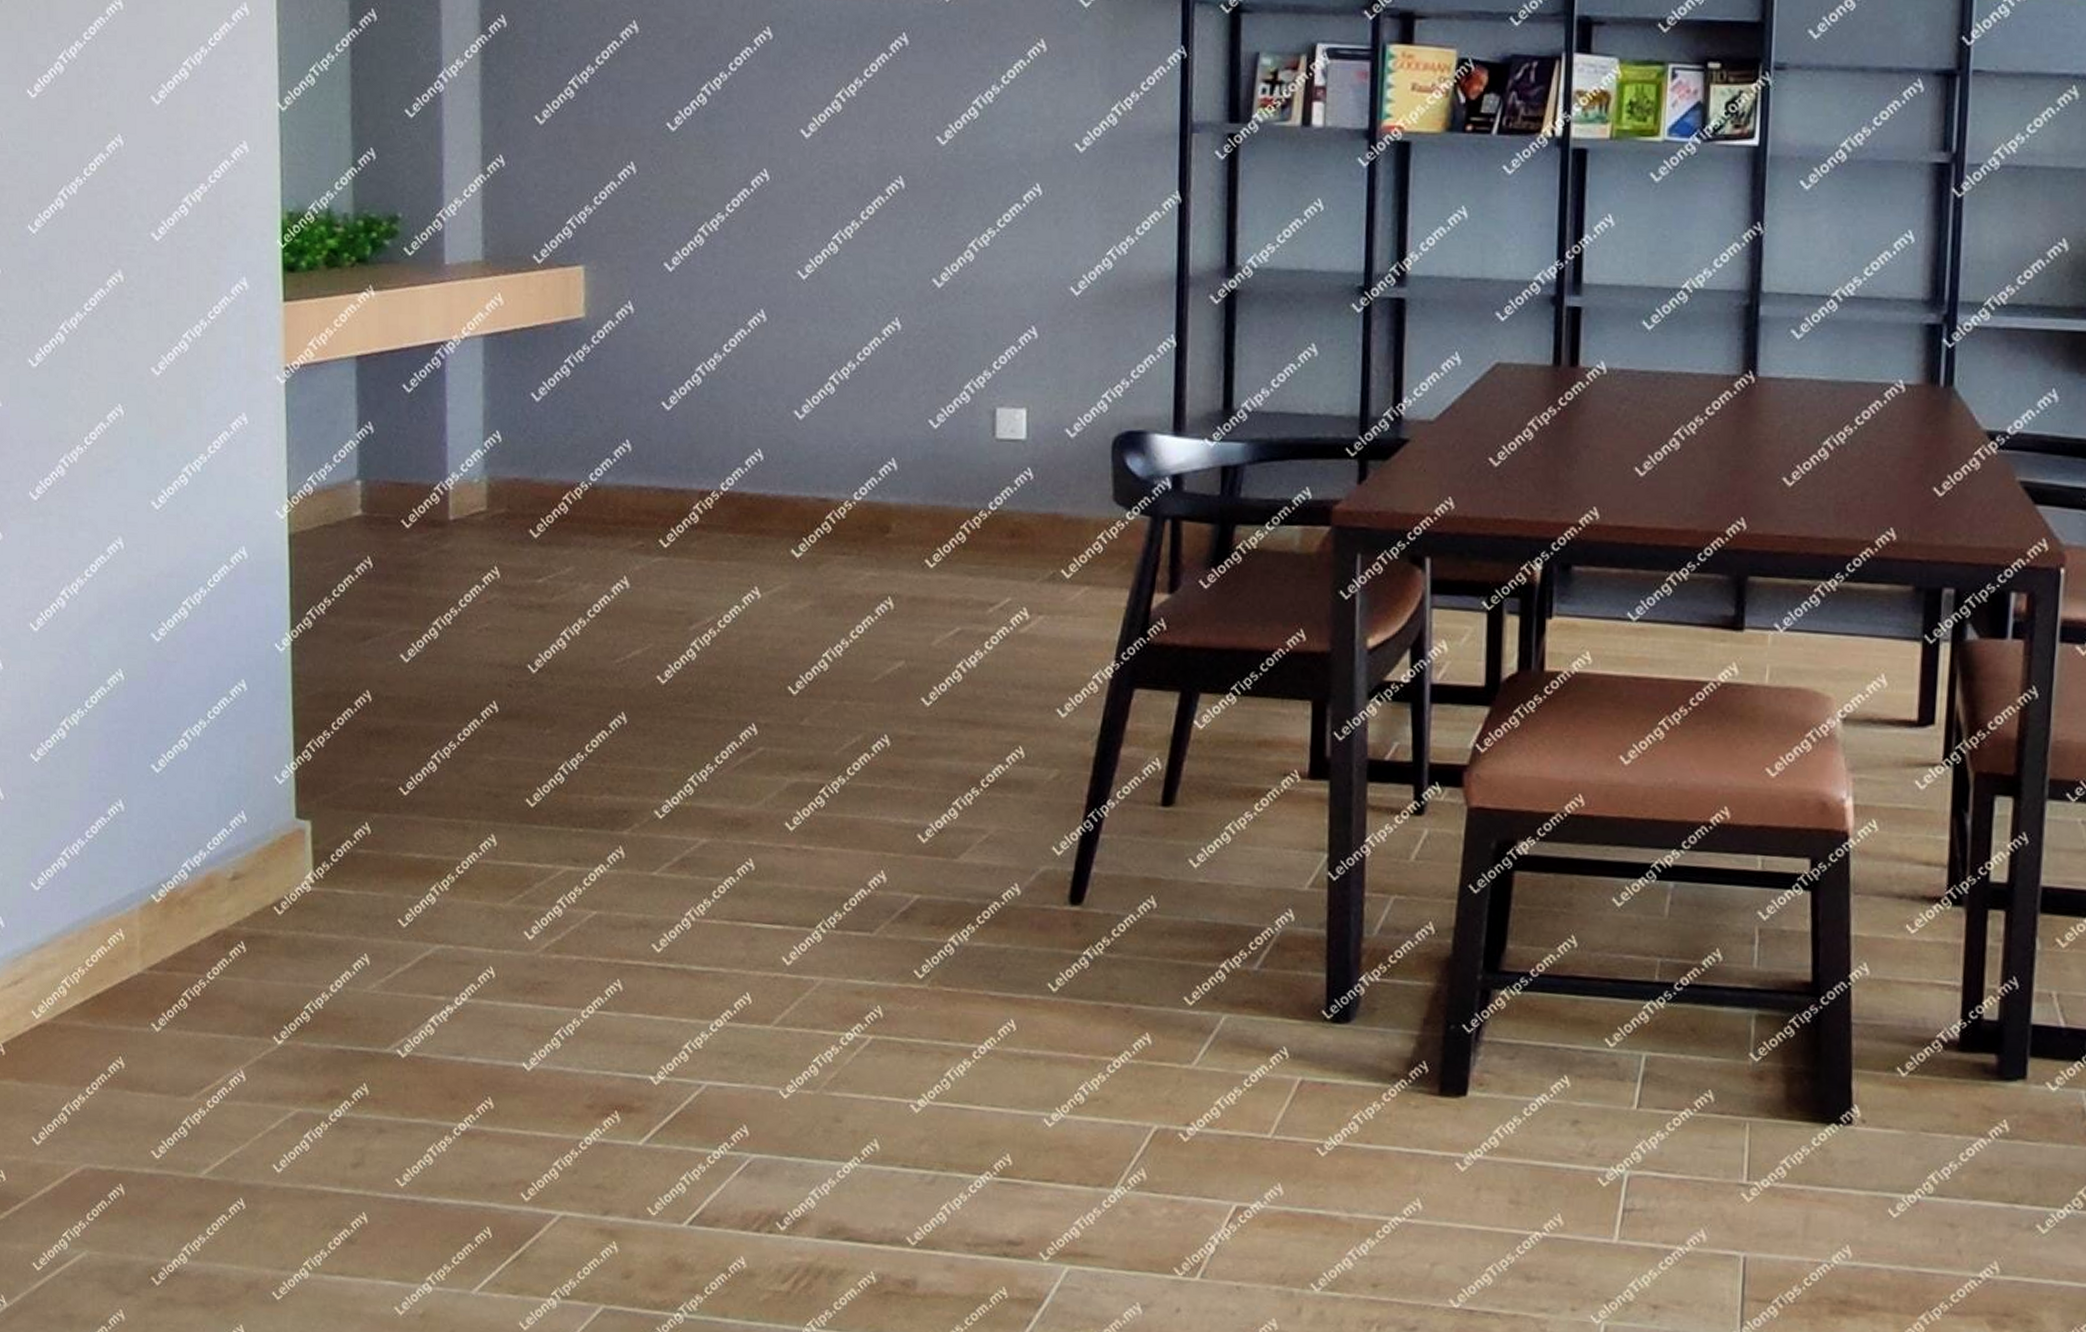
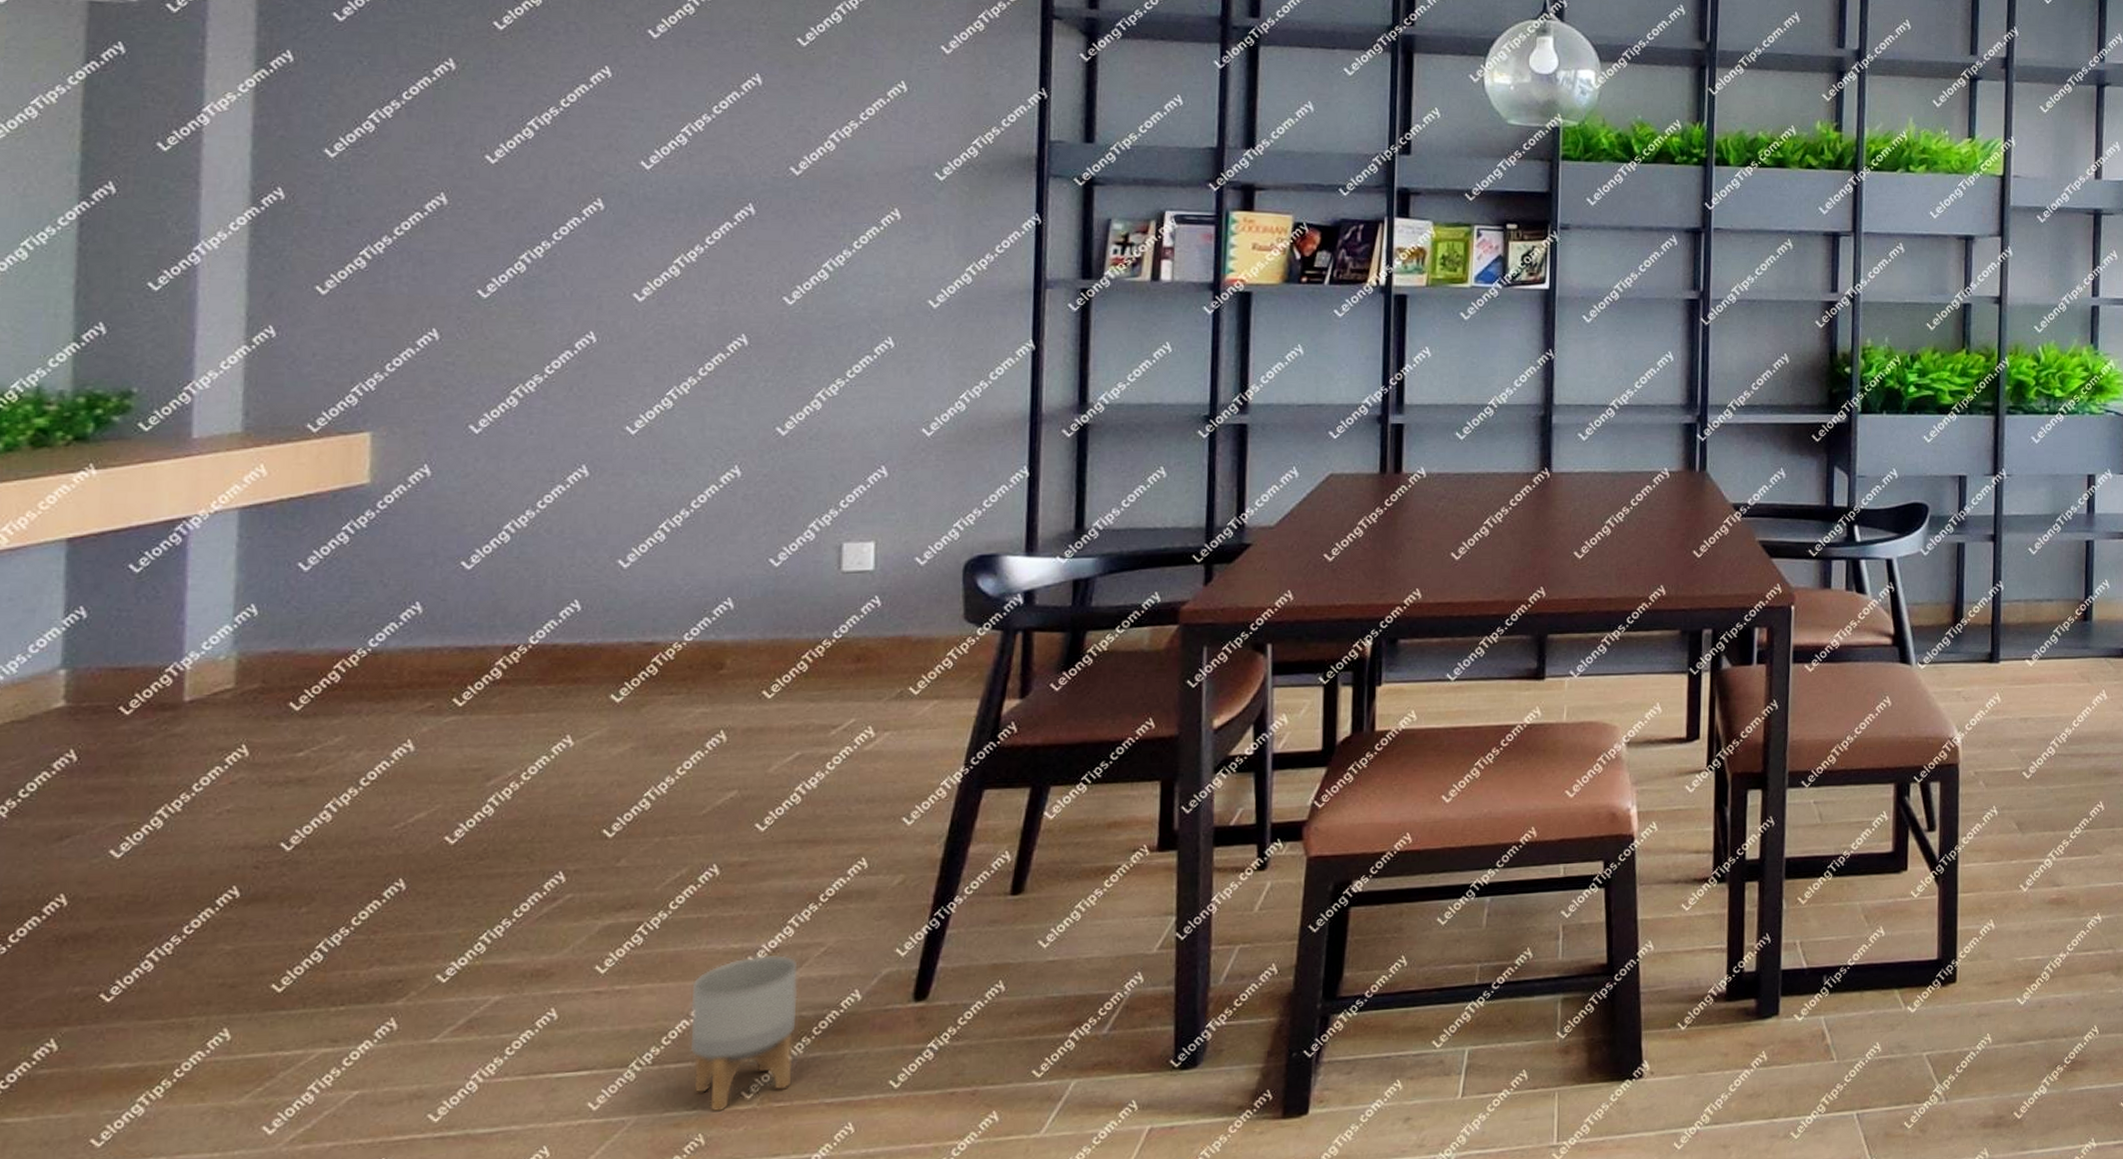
planter: none [867,833,963,987] -> present [690,954,799,1112]

